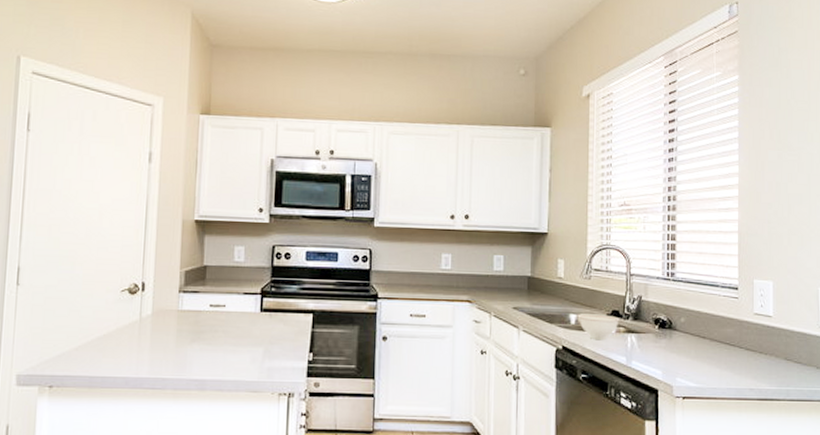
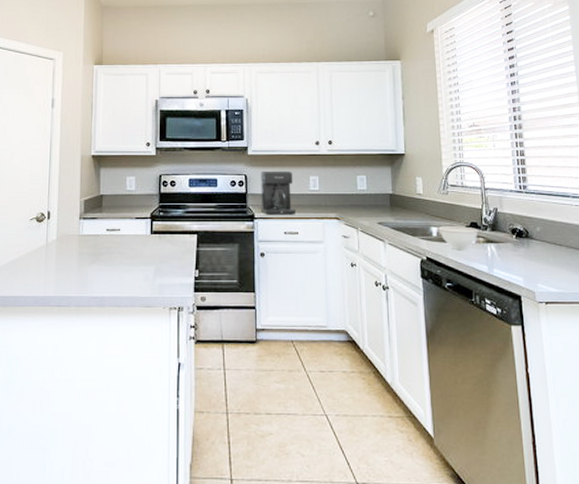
coffee maker: none [386,246,424,296] -> present [261,170,295,215]

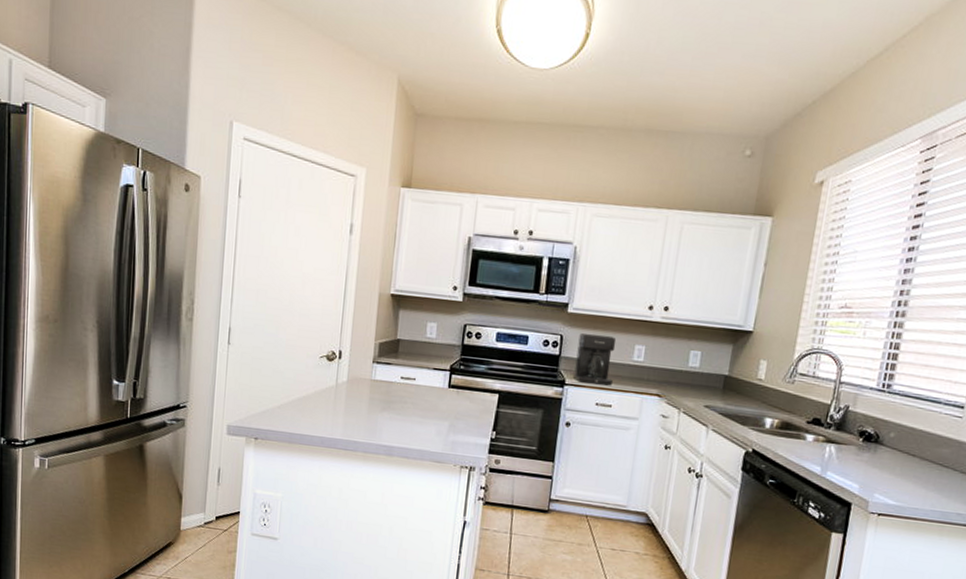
bowl: present [438,226,478,251] -> none [773,418,820,448]

